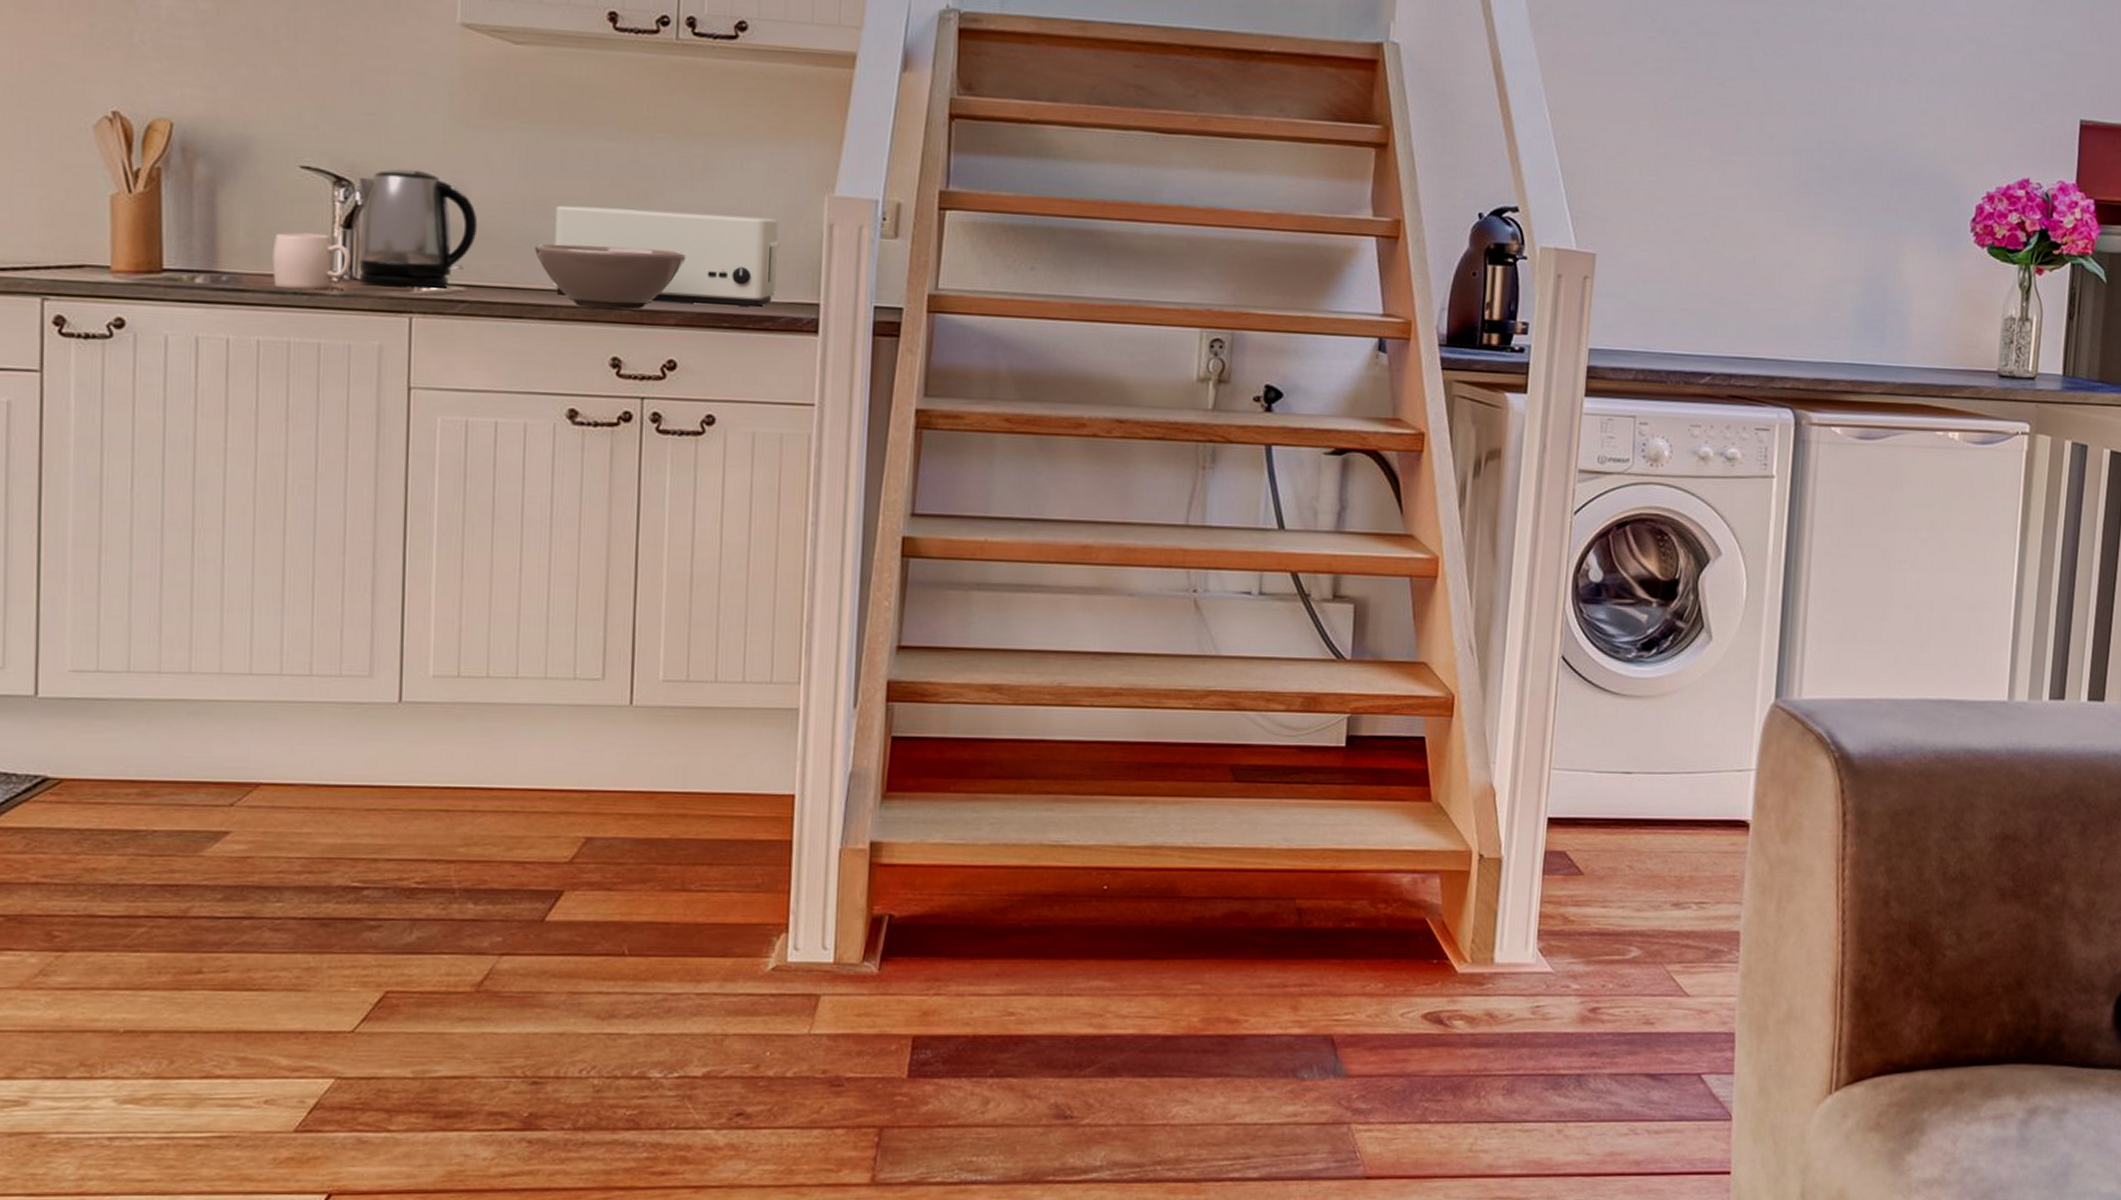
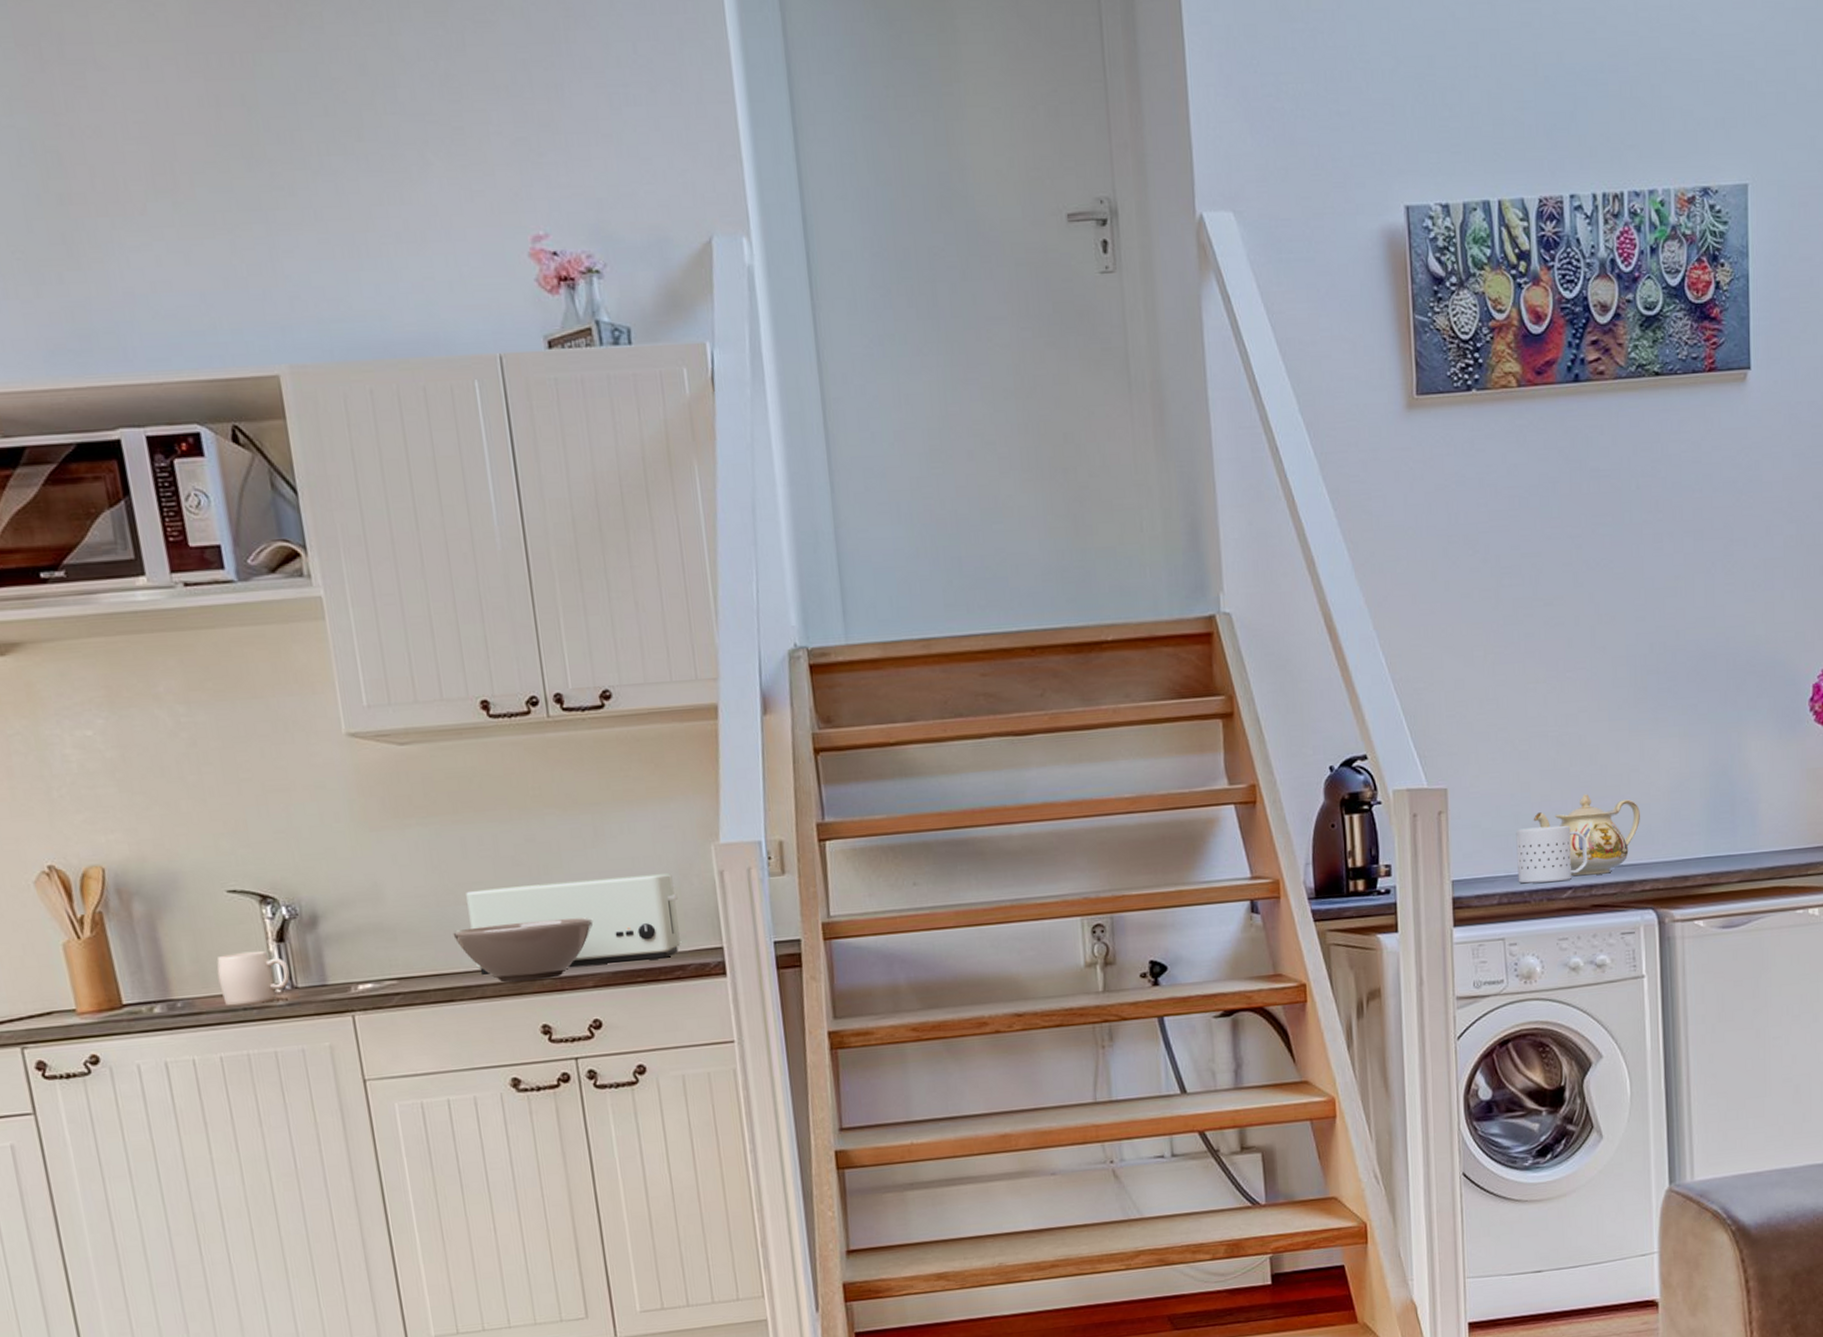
kettle: present [358,168,478,288] -> none [283,877,399,992]
mug: none [1656,306,1732,367] -> present [1516,825,1588,884]
teapot: none [1679,280,1789,365] -> present [1533,794,1640,876]

